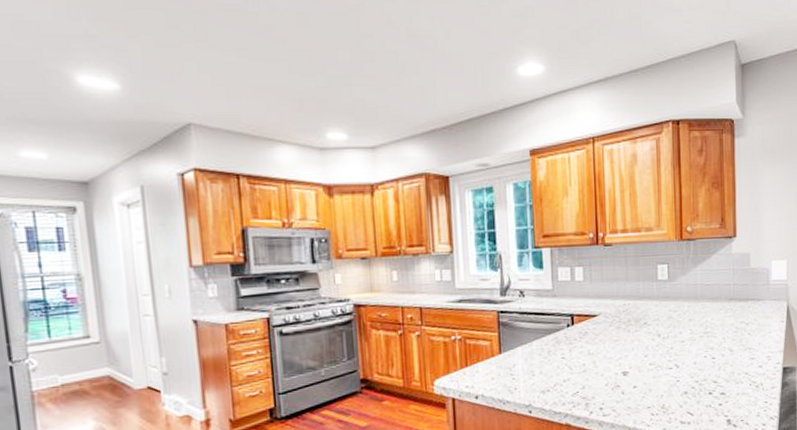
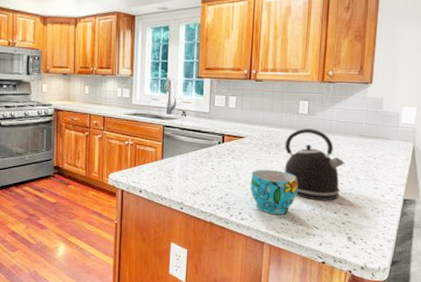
cup: none [609,350,666,404] -> present [250,169,298,214]
kettle: none [645,296,716,382] -> present [284,128,345,201]

